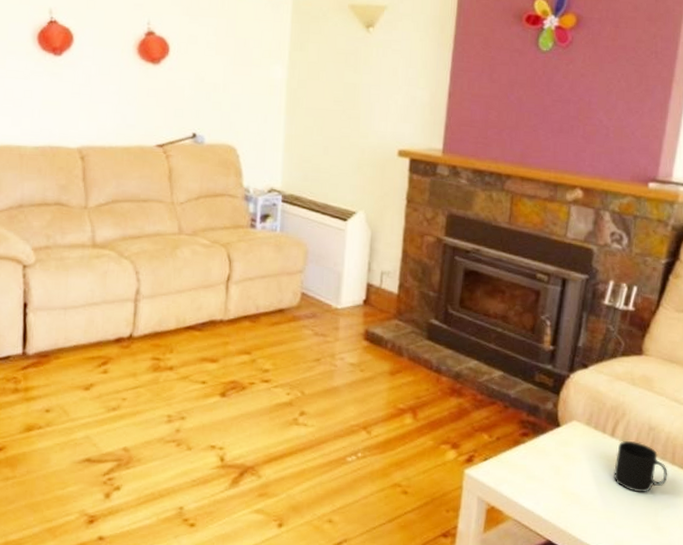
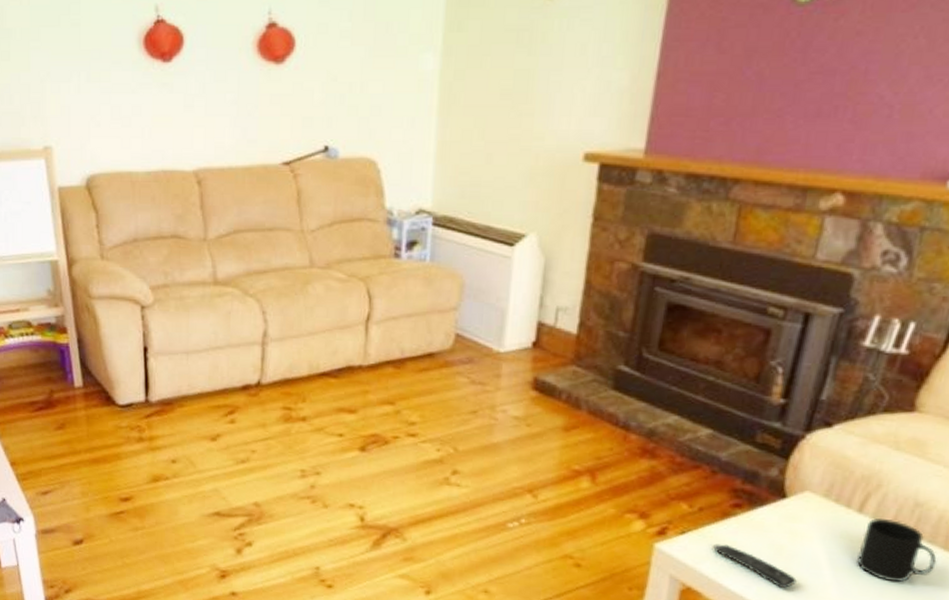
remote control: none [509,467,572,504] -> present [713,543,797,589]

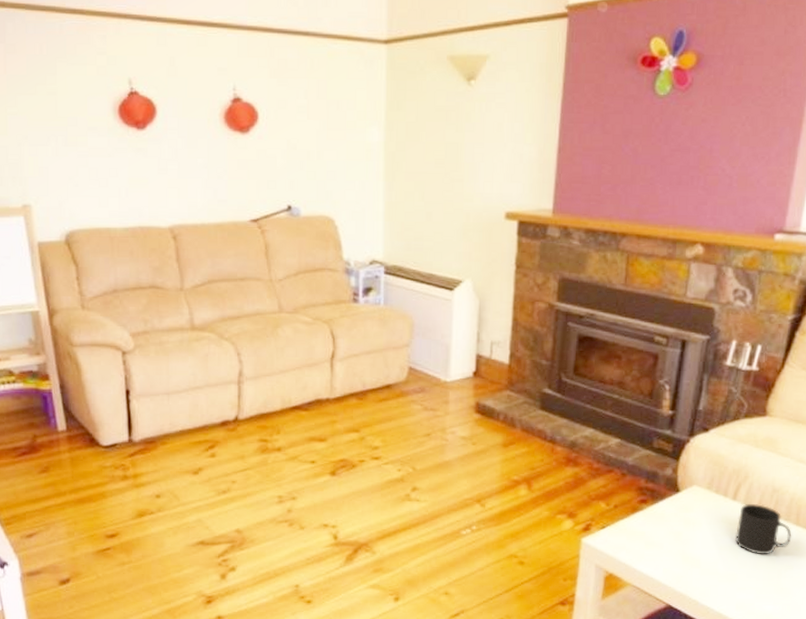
remote control: present [713,543,797,589] -> none [627,535,692,568]

